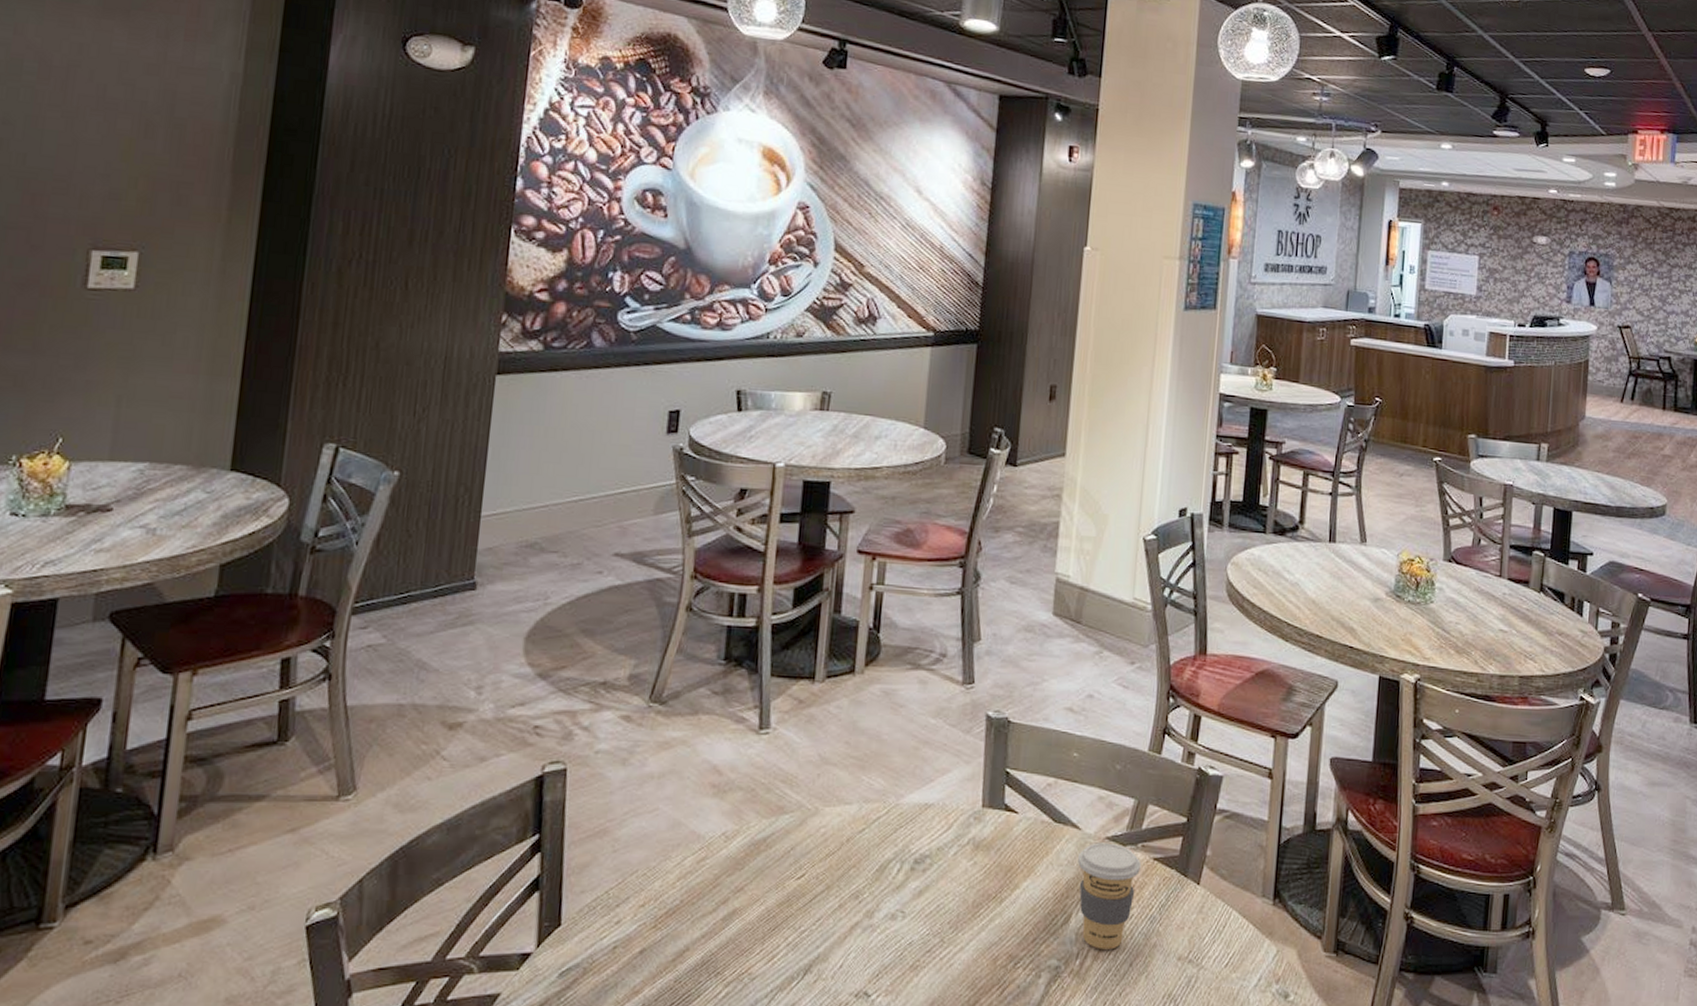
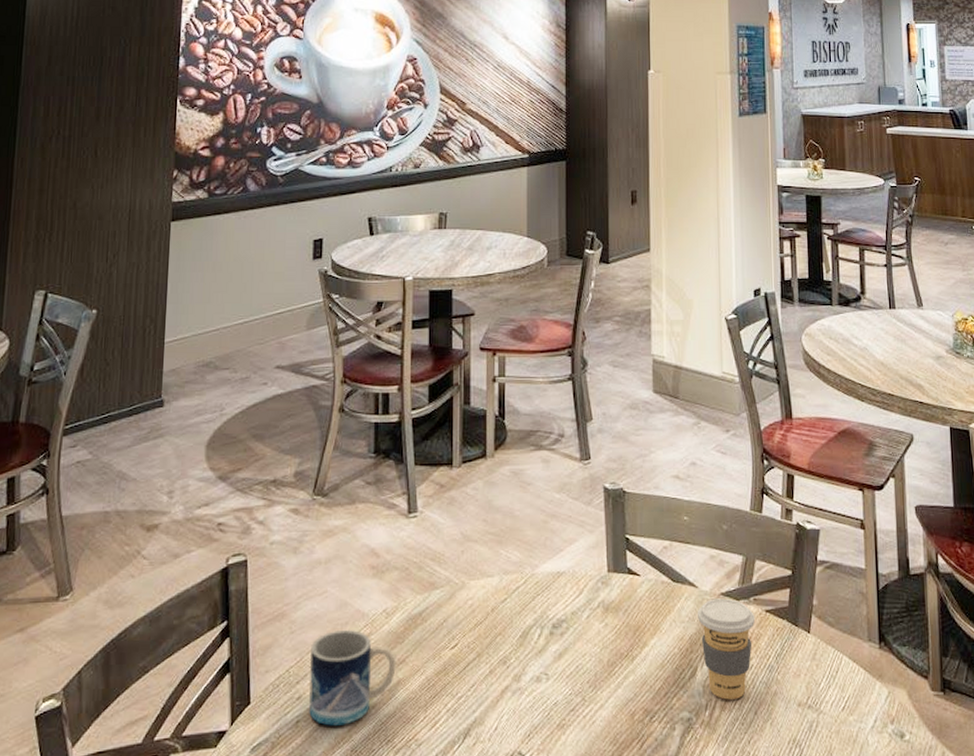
mug: none [629,851,734,954] -> present [309,629,396,726]

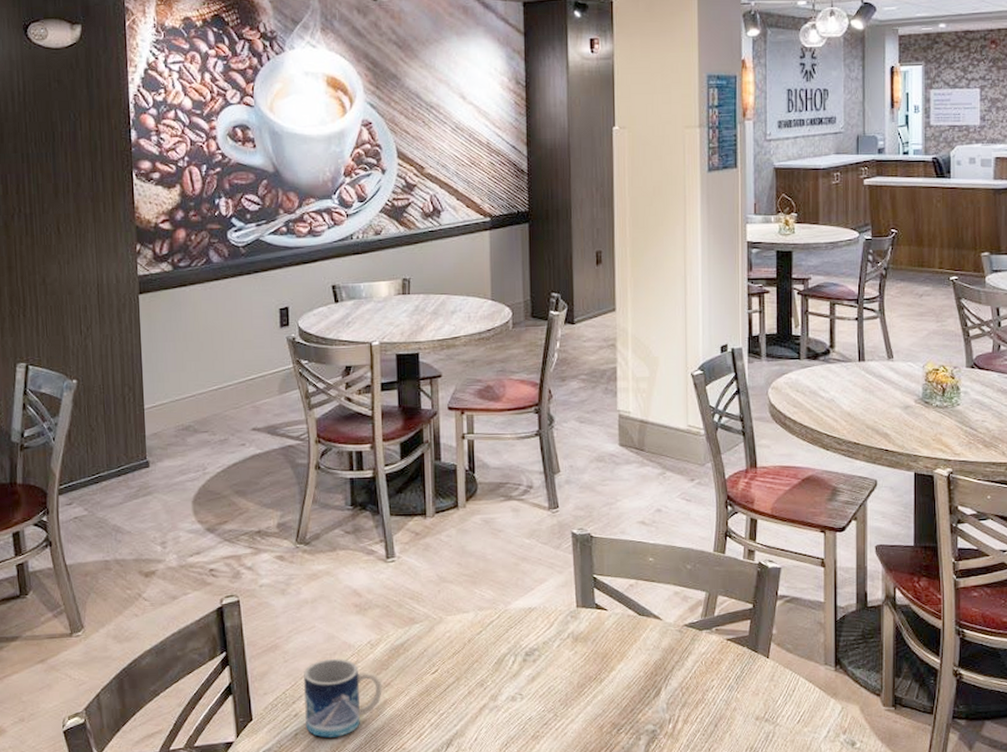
coffee cup: present [698,598,754,700] -> none [662,629,716,715]

